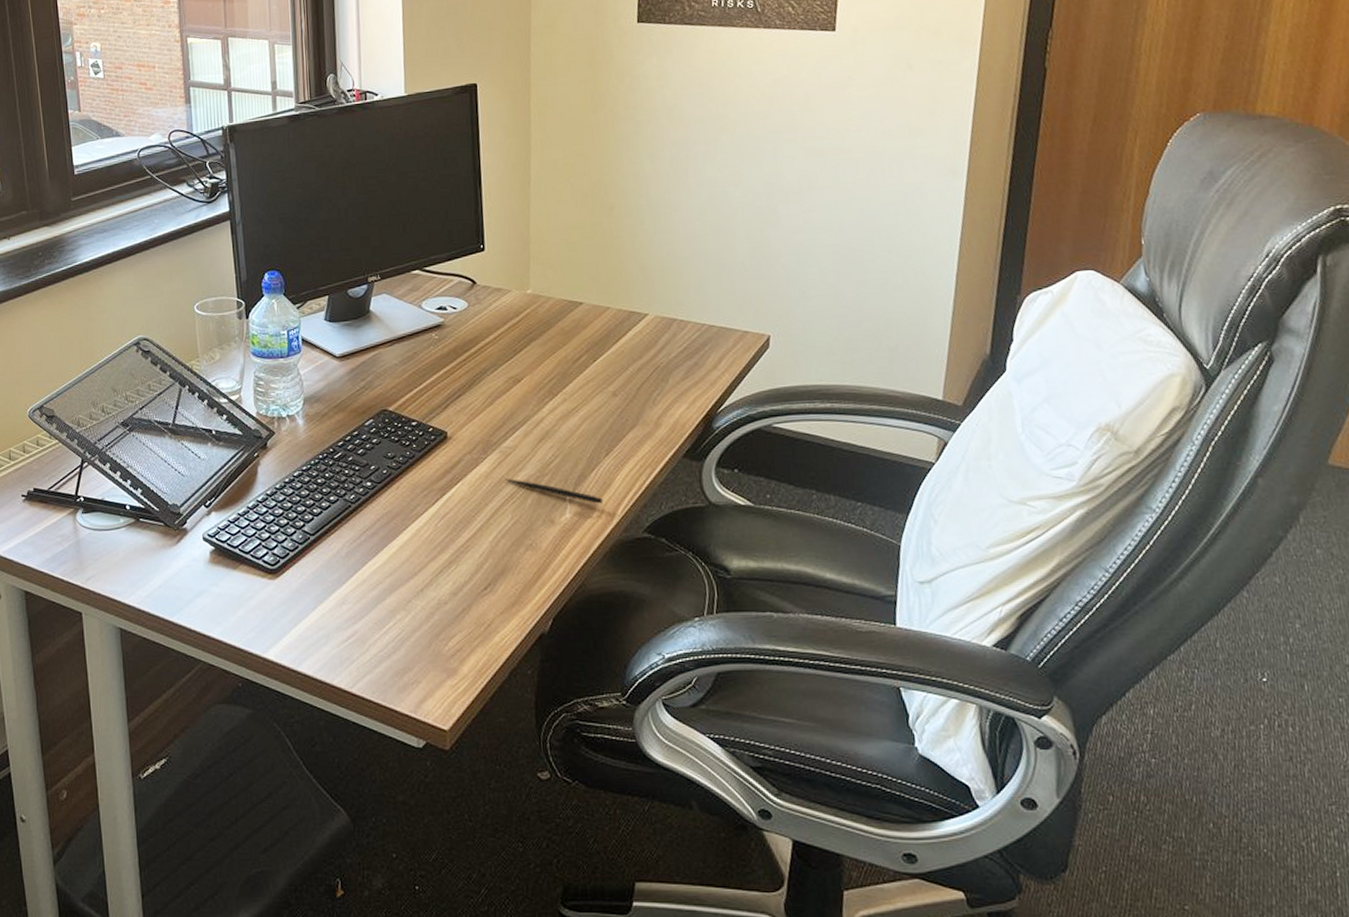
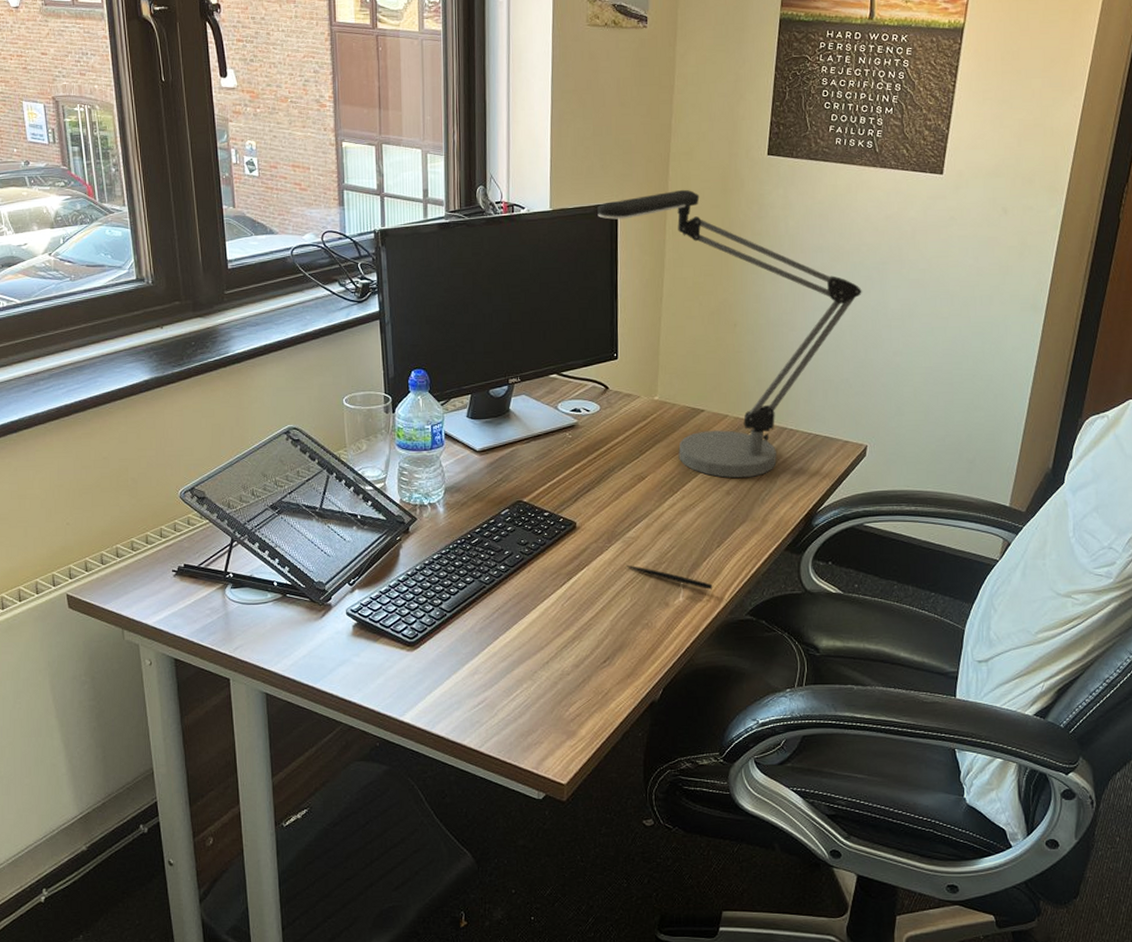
desk lamp: none [455,64,753,378] -> present [597,189,862,479]

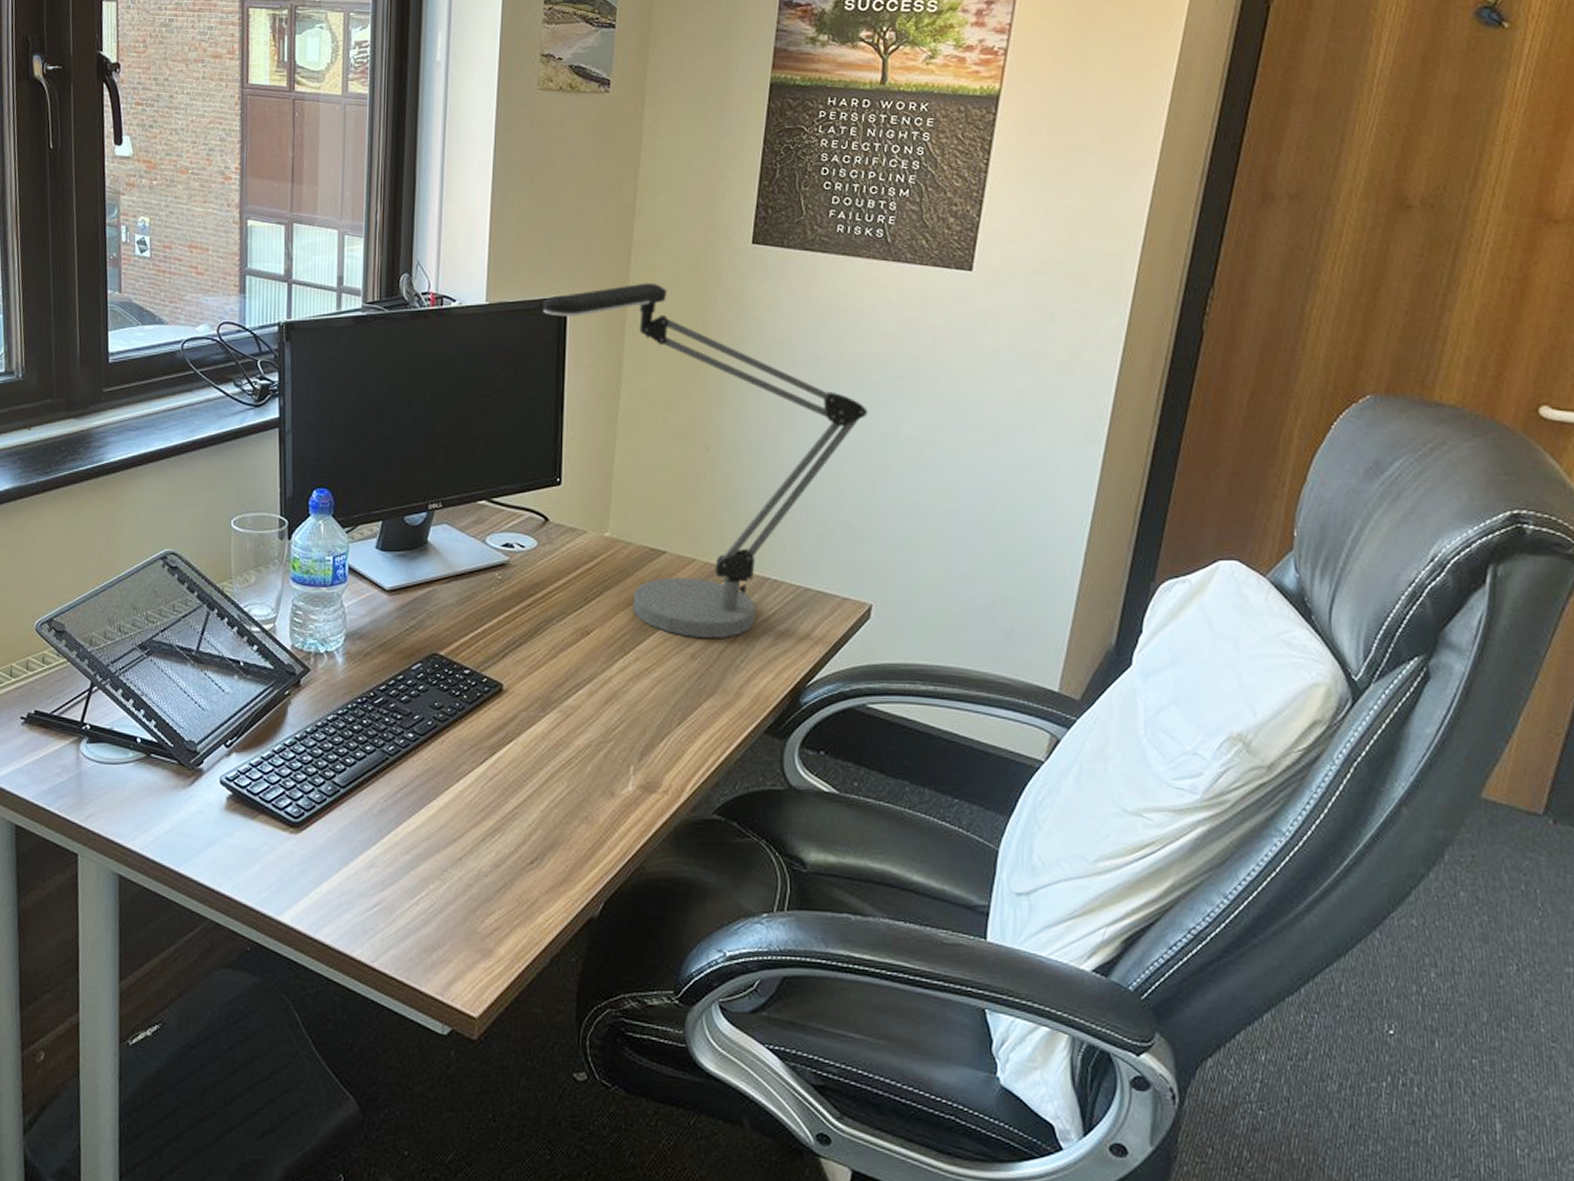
pen: present [626,566,713,590] -> none [563,742,671,778]

